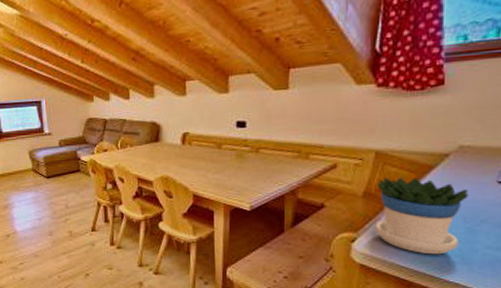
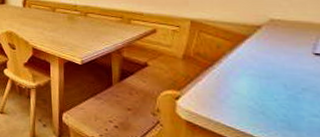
flowerpot: present [375,177,469,255] -> none [195,44,287,119]

